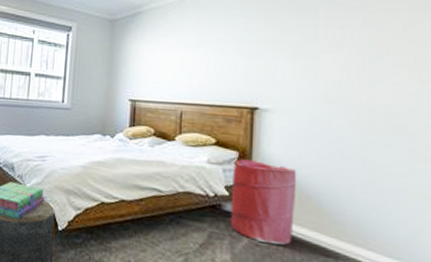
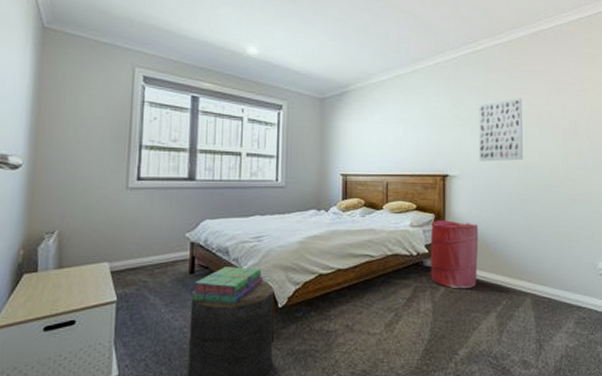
wall art: none [300,18,367,96] -> present [478,98,523,162]

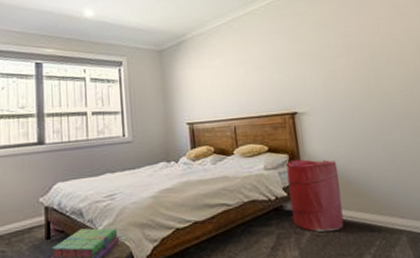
wall art: present [478,98,523,162] -> none [318,26,373,95]

